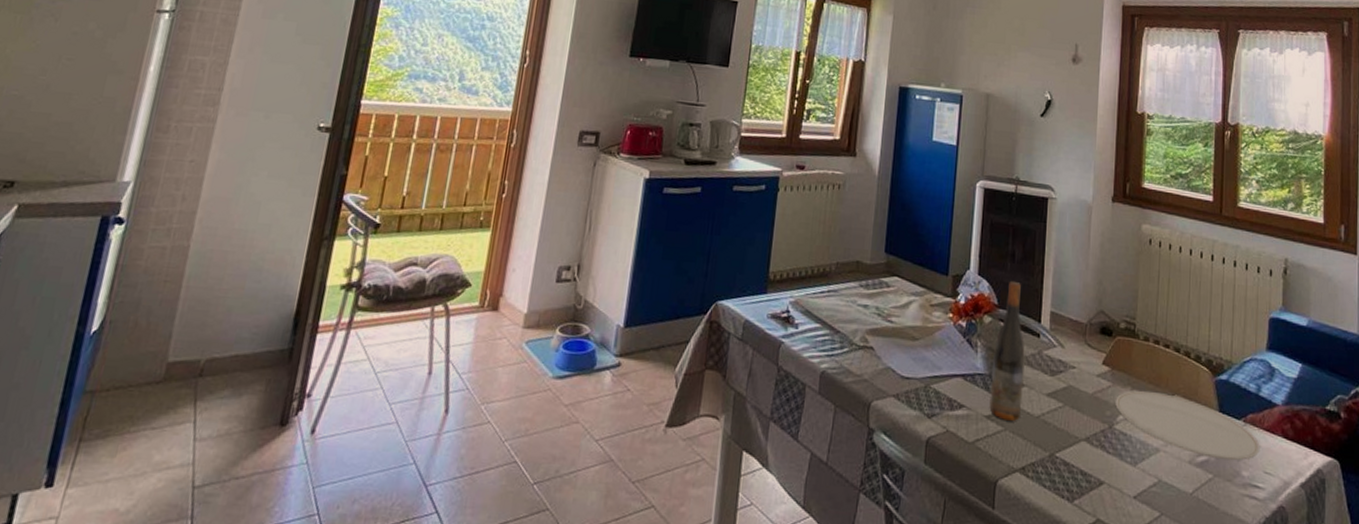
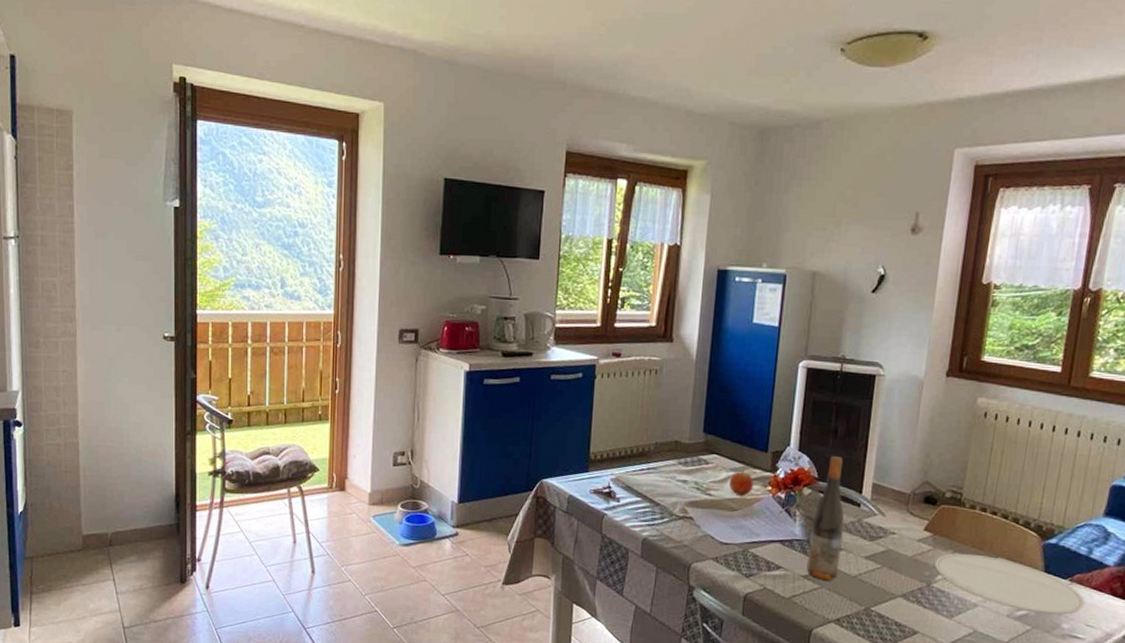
fruit: none [910,294,935,324] -> present [728,469,753,497]

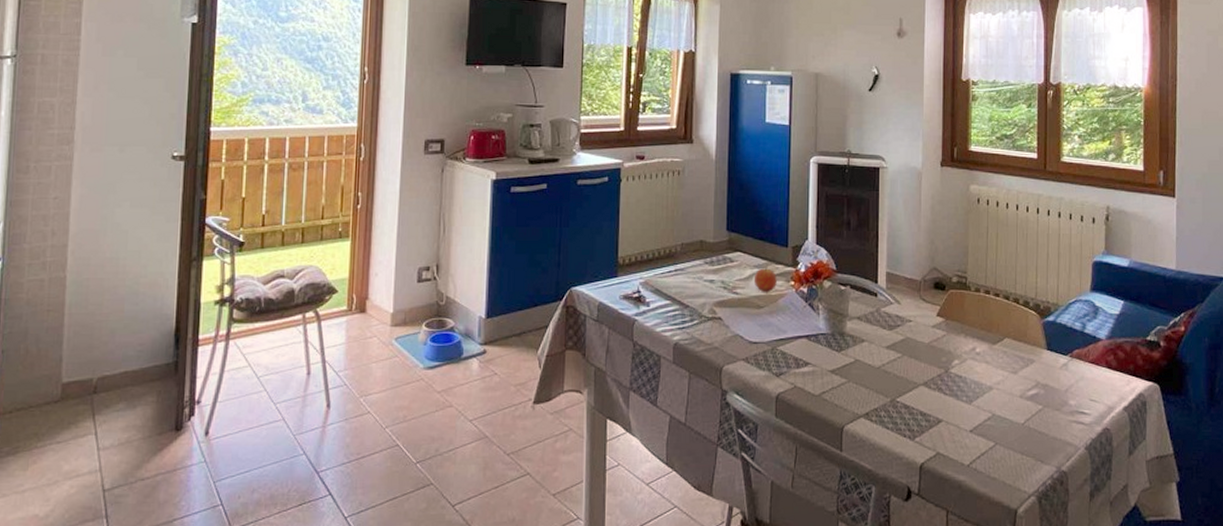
wine bottle: present [806,455,845,580] -> none [833,247,864,373]
plate: present [935,553,1085,615] -> none [950,336,1086,392]

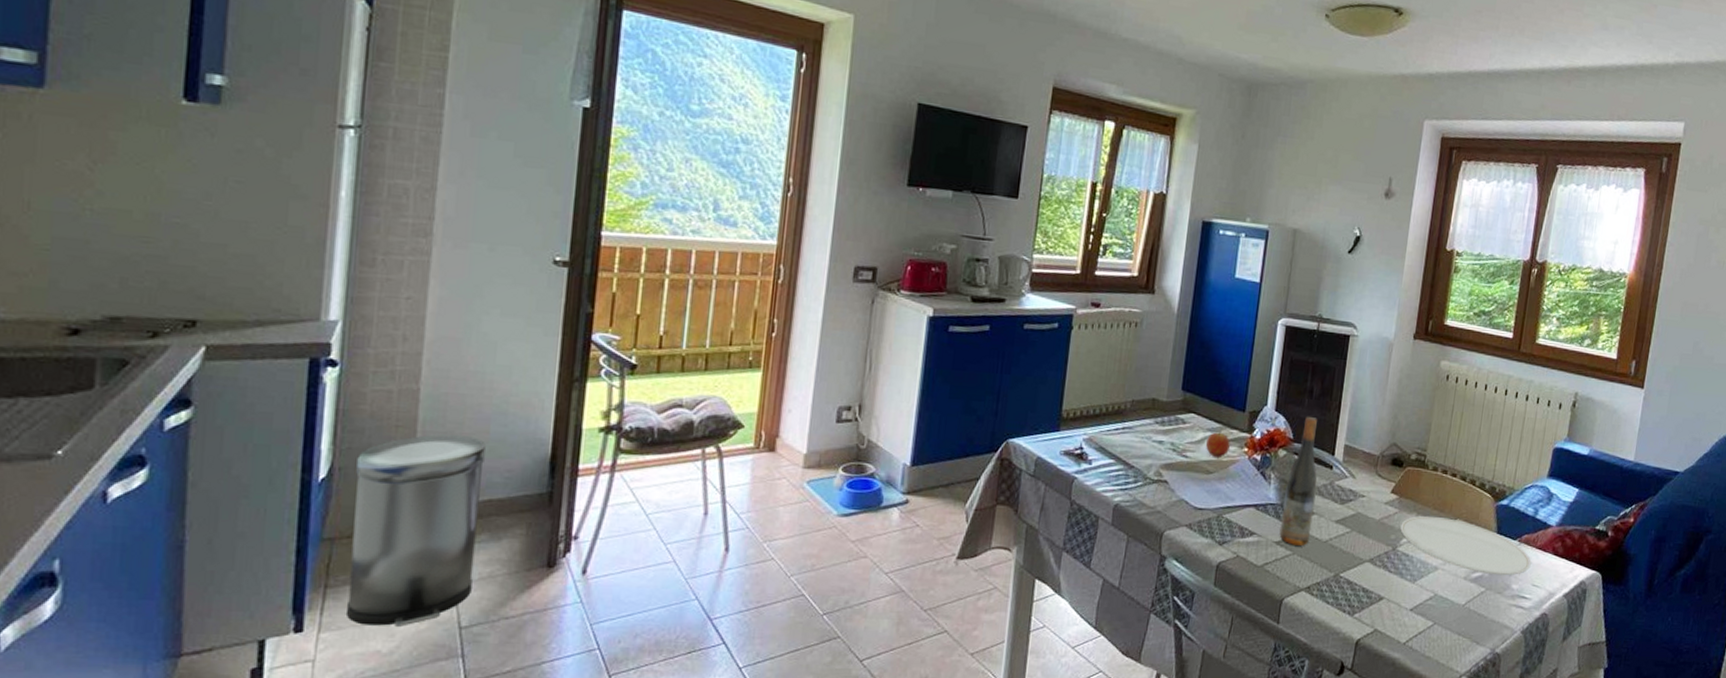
pedal bin: none [10,316,121,492] -> present [347,434,486,627]
wine bottle: none [833,247,864,373] -> present [1279,416,1318,546]
plate: none [950,336,1086,392] -> present [1400,515,1532,576]

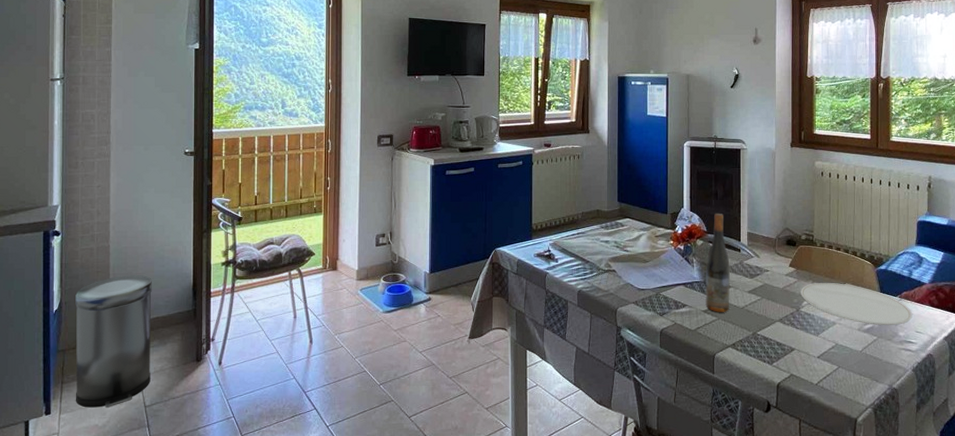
fruit: present [1205,430,1230,459] -> none [640,229,659,250]

